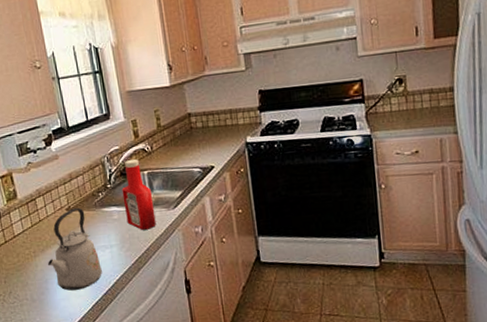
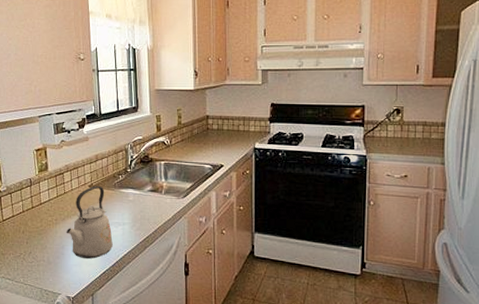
ketchup bottle: present [122,159,156,230] -> none [140,150,166,213]

